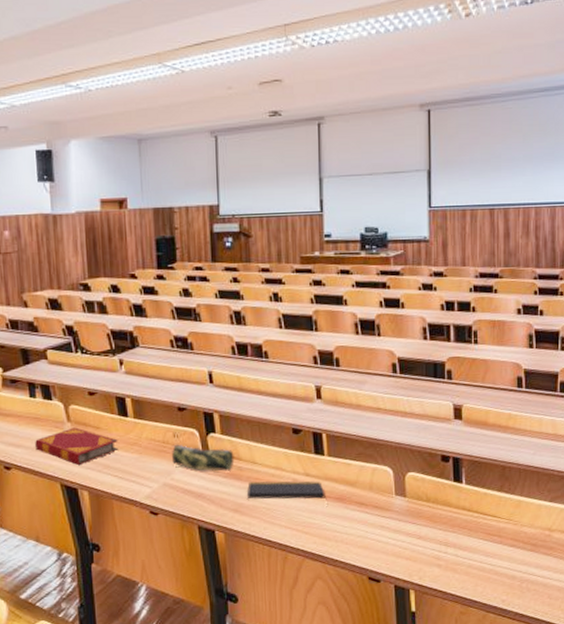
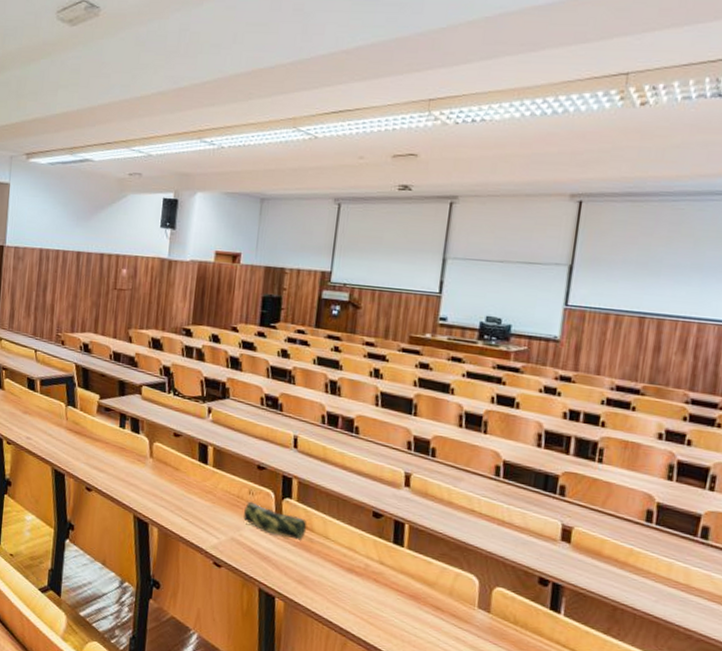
hardback book: present [35,427,119,465] -> none [117,464,194,501]
notepad: present [247,481,327,507] -> none [314,556,400,602]

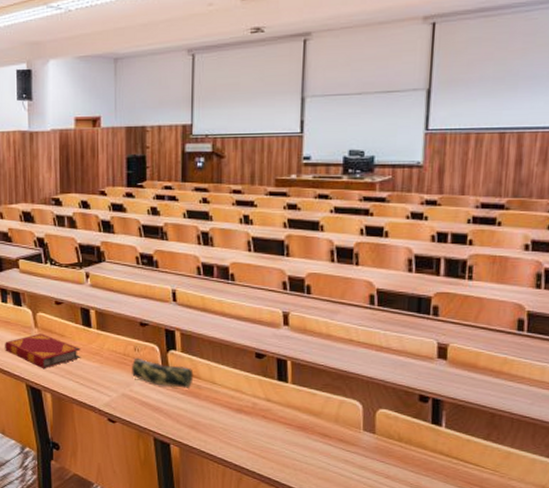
hardback book: none [117,464,194,501] -> present [5,333,81,368]

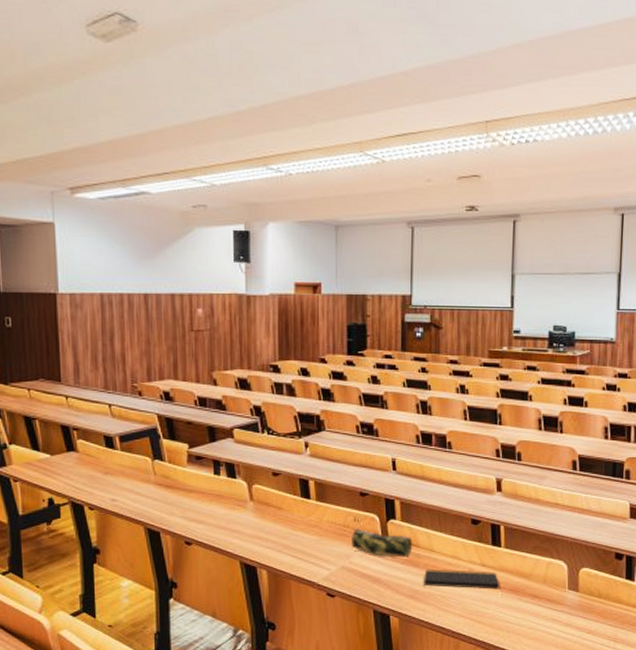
hardback book: present [5,333,81,368] -> none [217,507,299,544]
notepad: none [205,401,288,435] -> present [424,569,501,598]

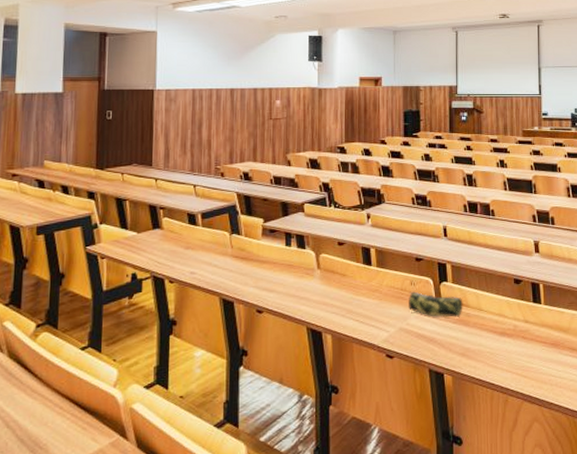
notepad: present [424,569,501,598] -> none [474,327,543,352]

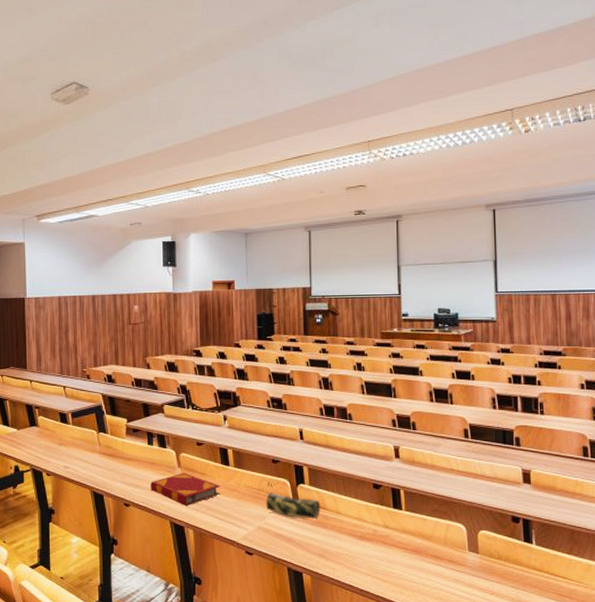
hardback book: none [287,274,361,309] -> present [151,473,220,505]

